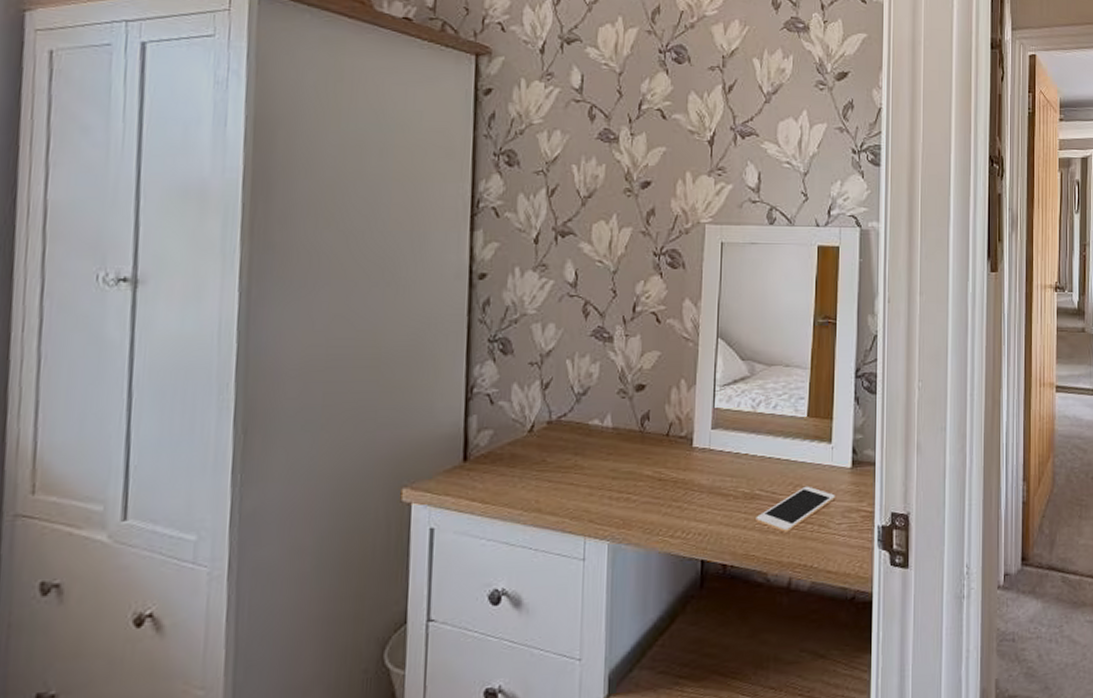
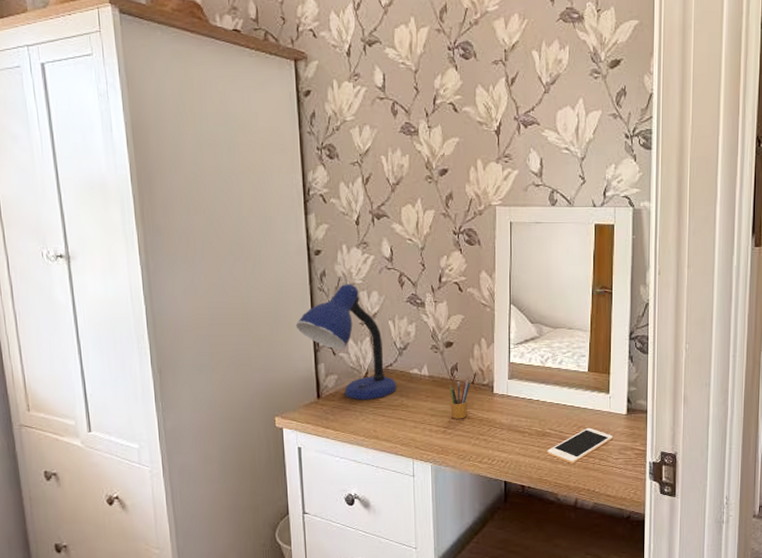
desk lamp: none [443,313,571,463] -> present [295,283,397,401]
pencil box: none [638,429,664,482] -> present [450,378,470,419]

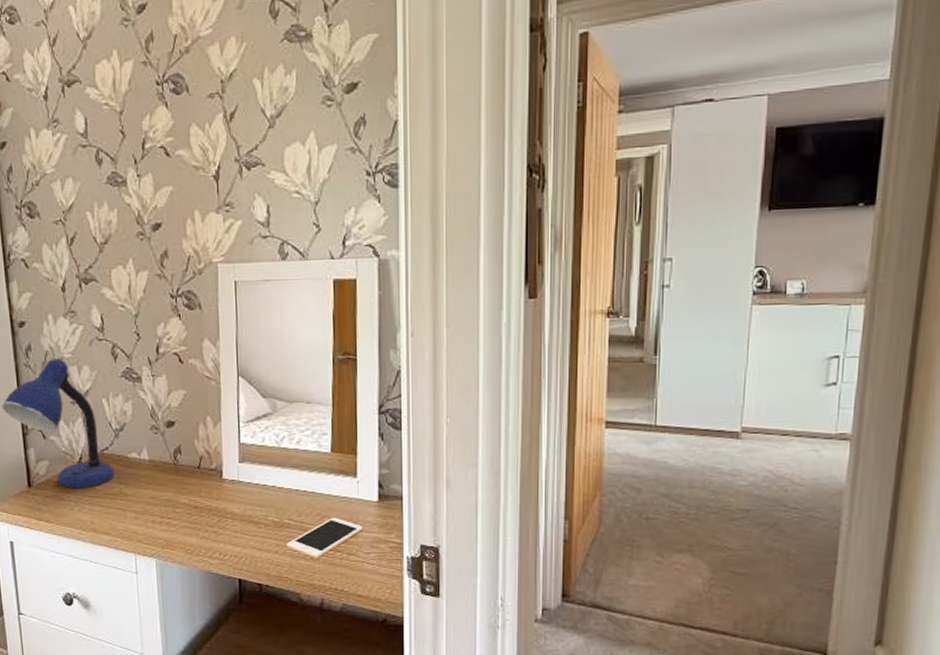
pencil box: present [450,378,470,419] -> none [173,462,196,509]

